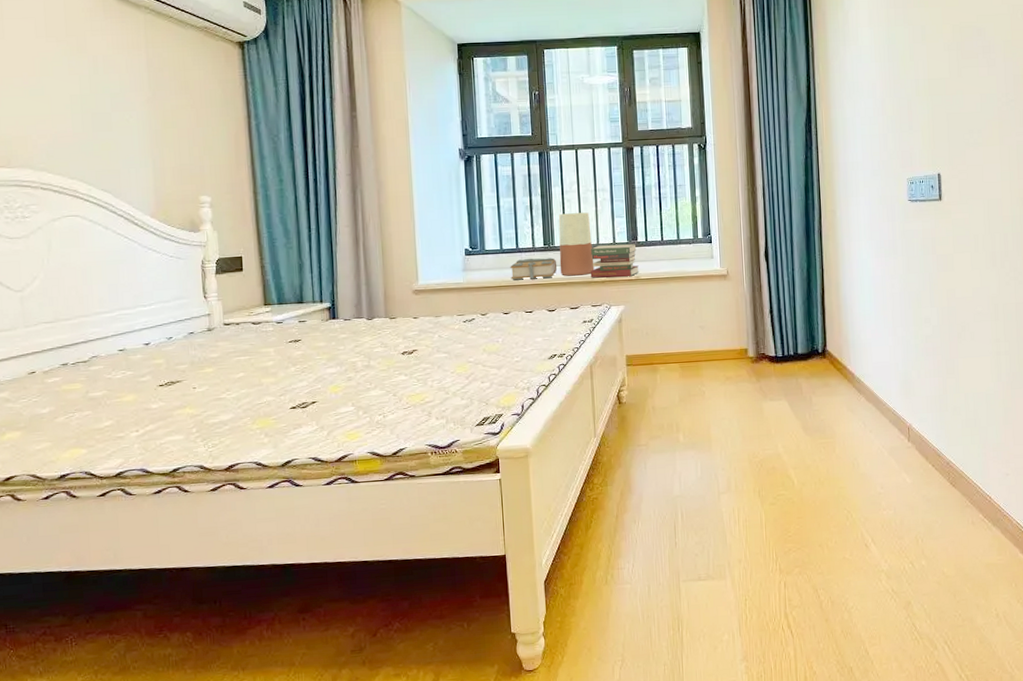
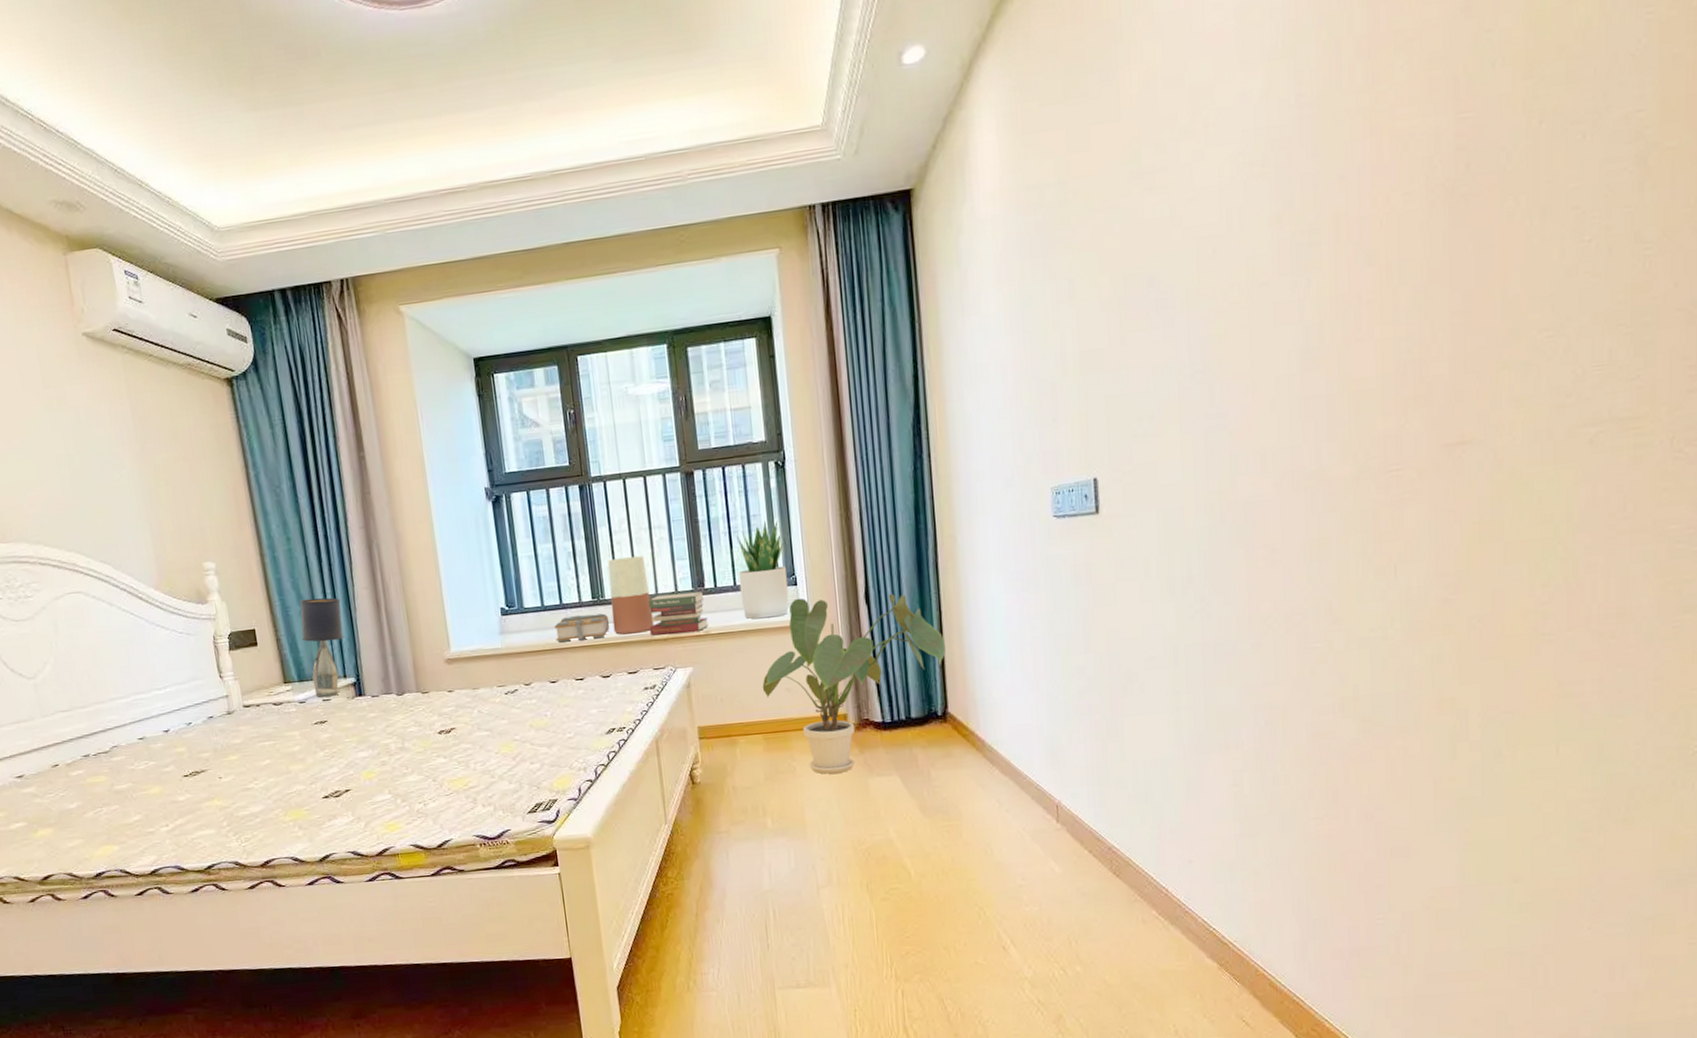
table lamp: none [285,232,323,319] -> present [299,598,343,697]
planter: none [665,190,705,269] -> present [737,521,789,619]
house plant: none [680,253,826,398] -> present [762,593,946,774]

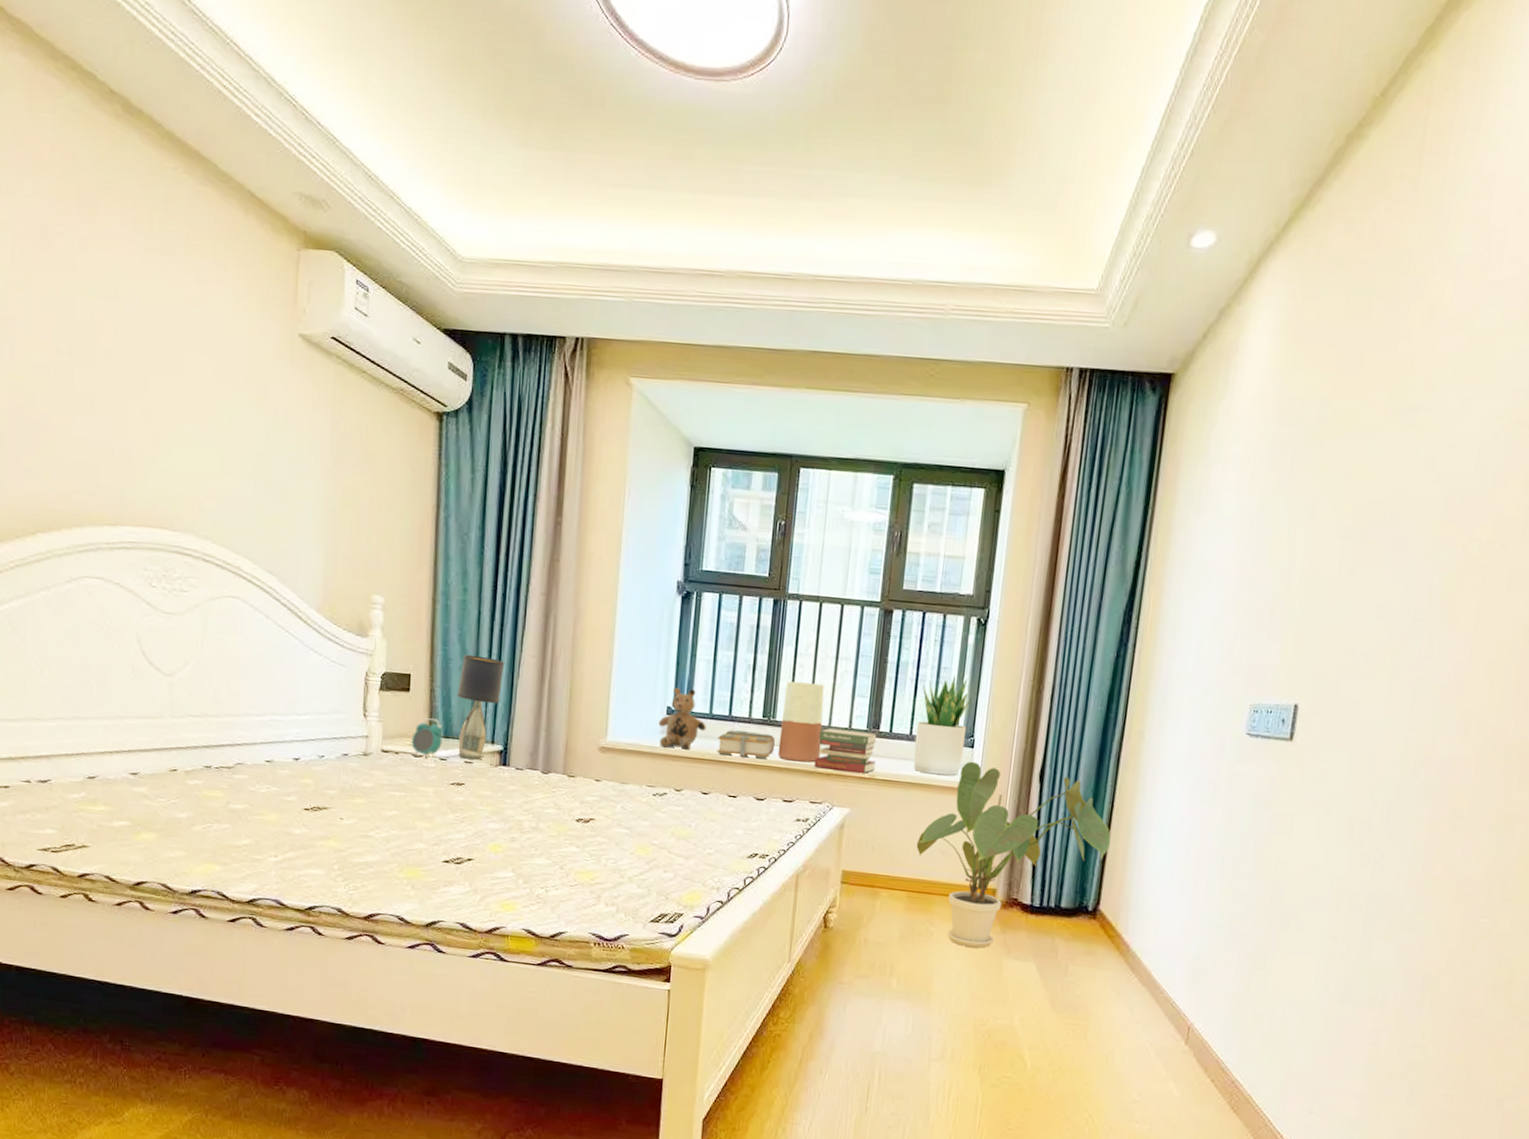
alarm clock: none [268,666,299,705] -> present [411,718,443,759]
teddy bear: none [495,586,541,647] -> present [658,687,706,750]

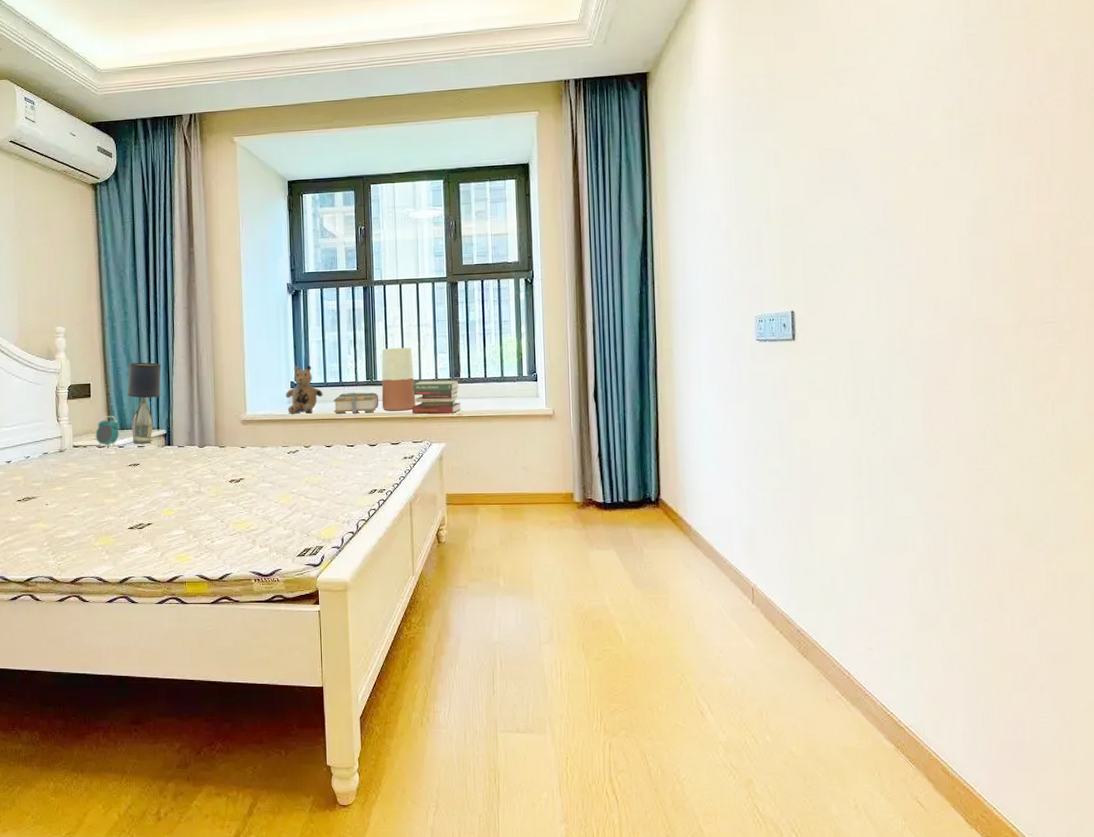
planter: present [913,676,971,776] -> none [489,326,530,407]
house plant: present [916,761,1111,948] -> none [503,392,660,544]

